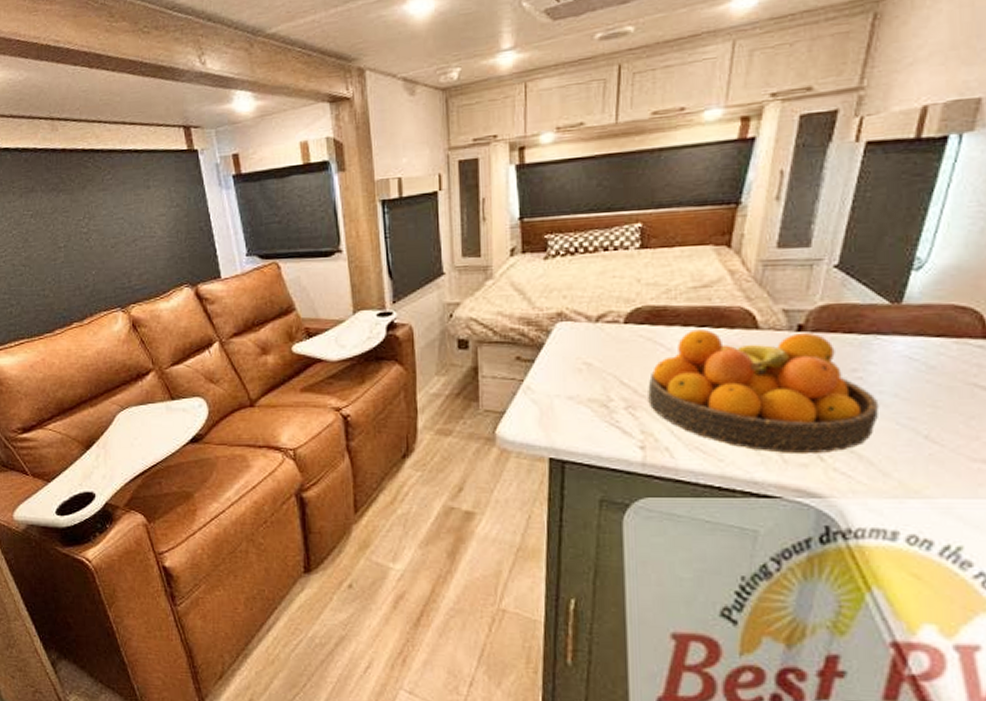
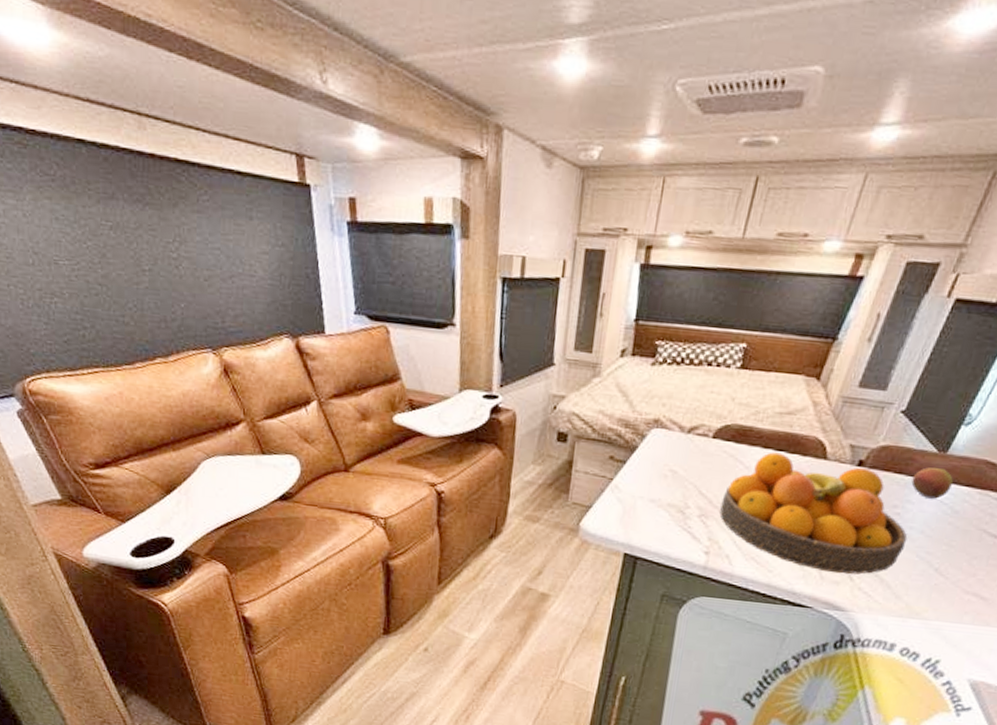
apple: none [867,321,918,356] -> present [911,467,953,499]

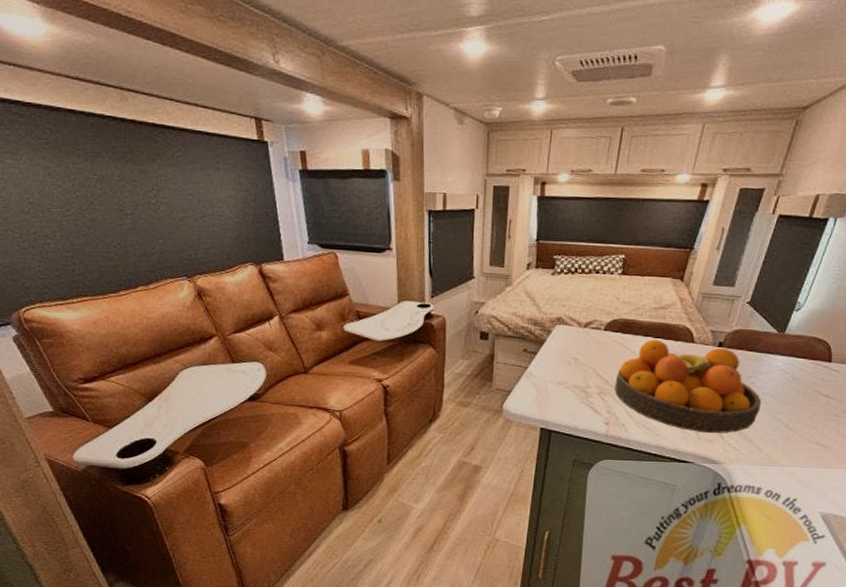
apple: present [911,467,953,499] -> none [760,345,791,370]

